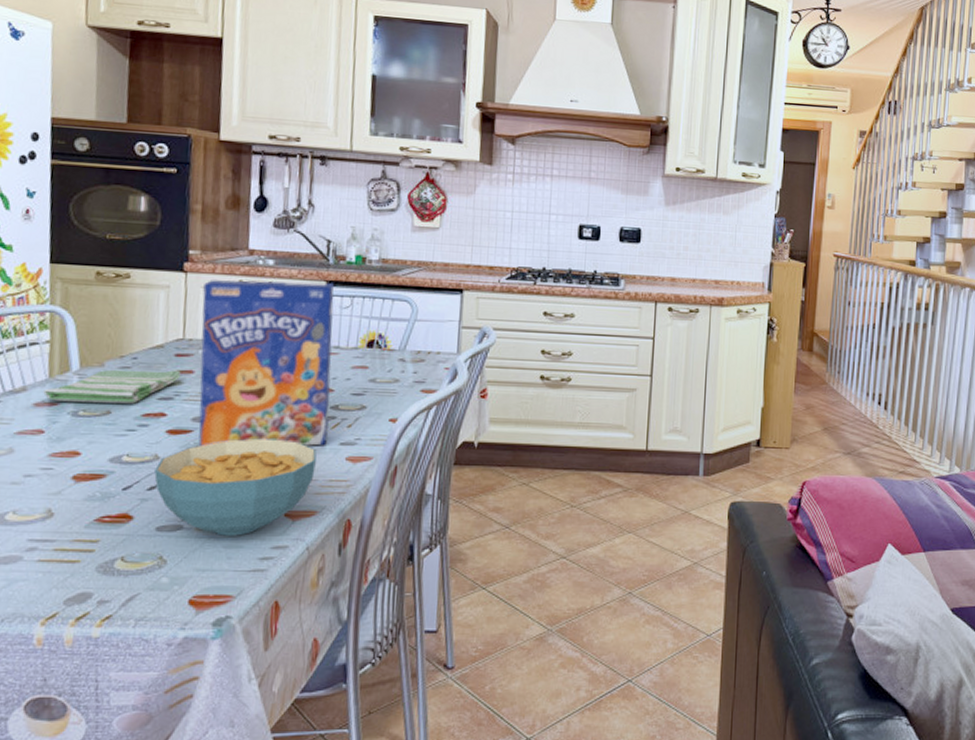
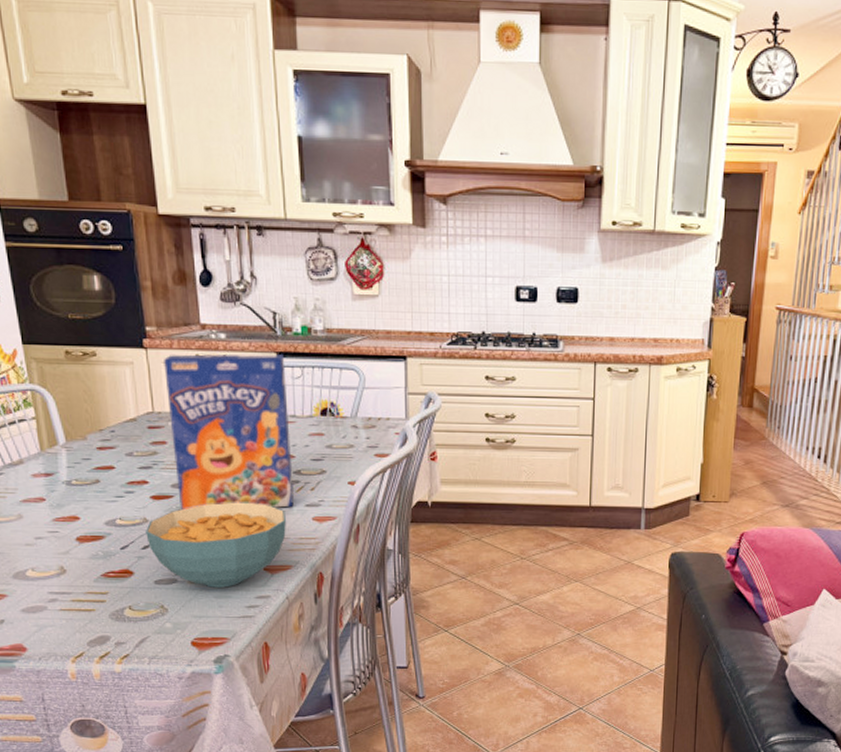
dish towel: present [43,369,181,404] -> none [38,441,156,473]

